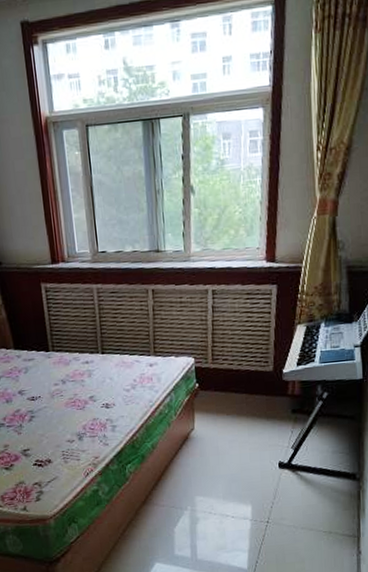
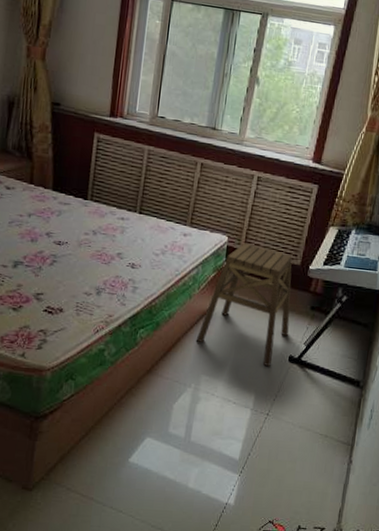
stool: none [183,360,273,477] -> present [196,243,292,367]

